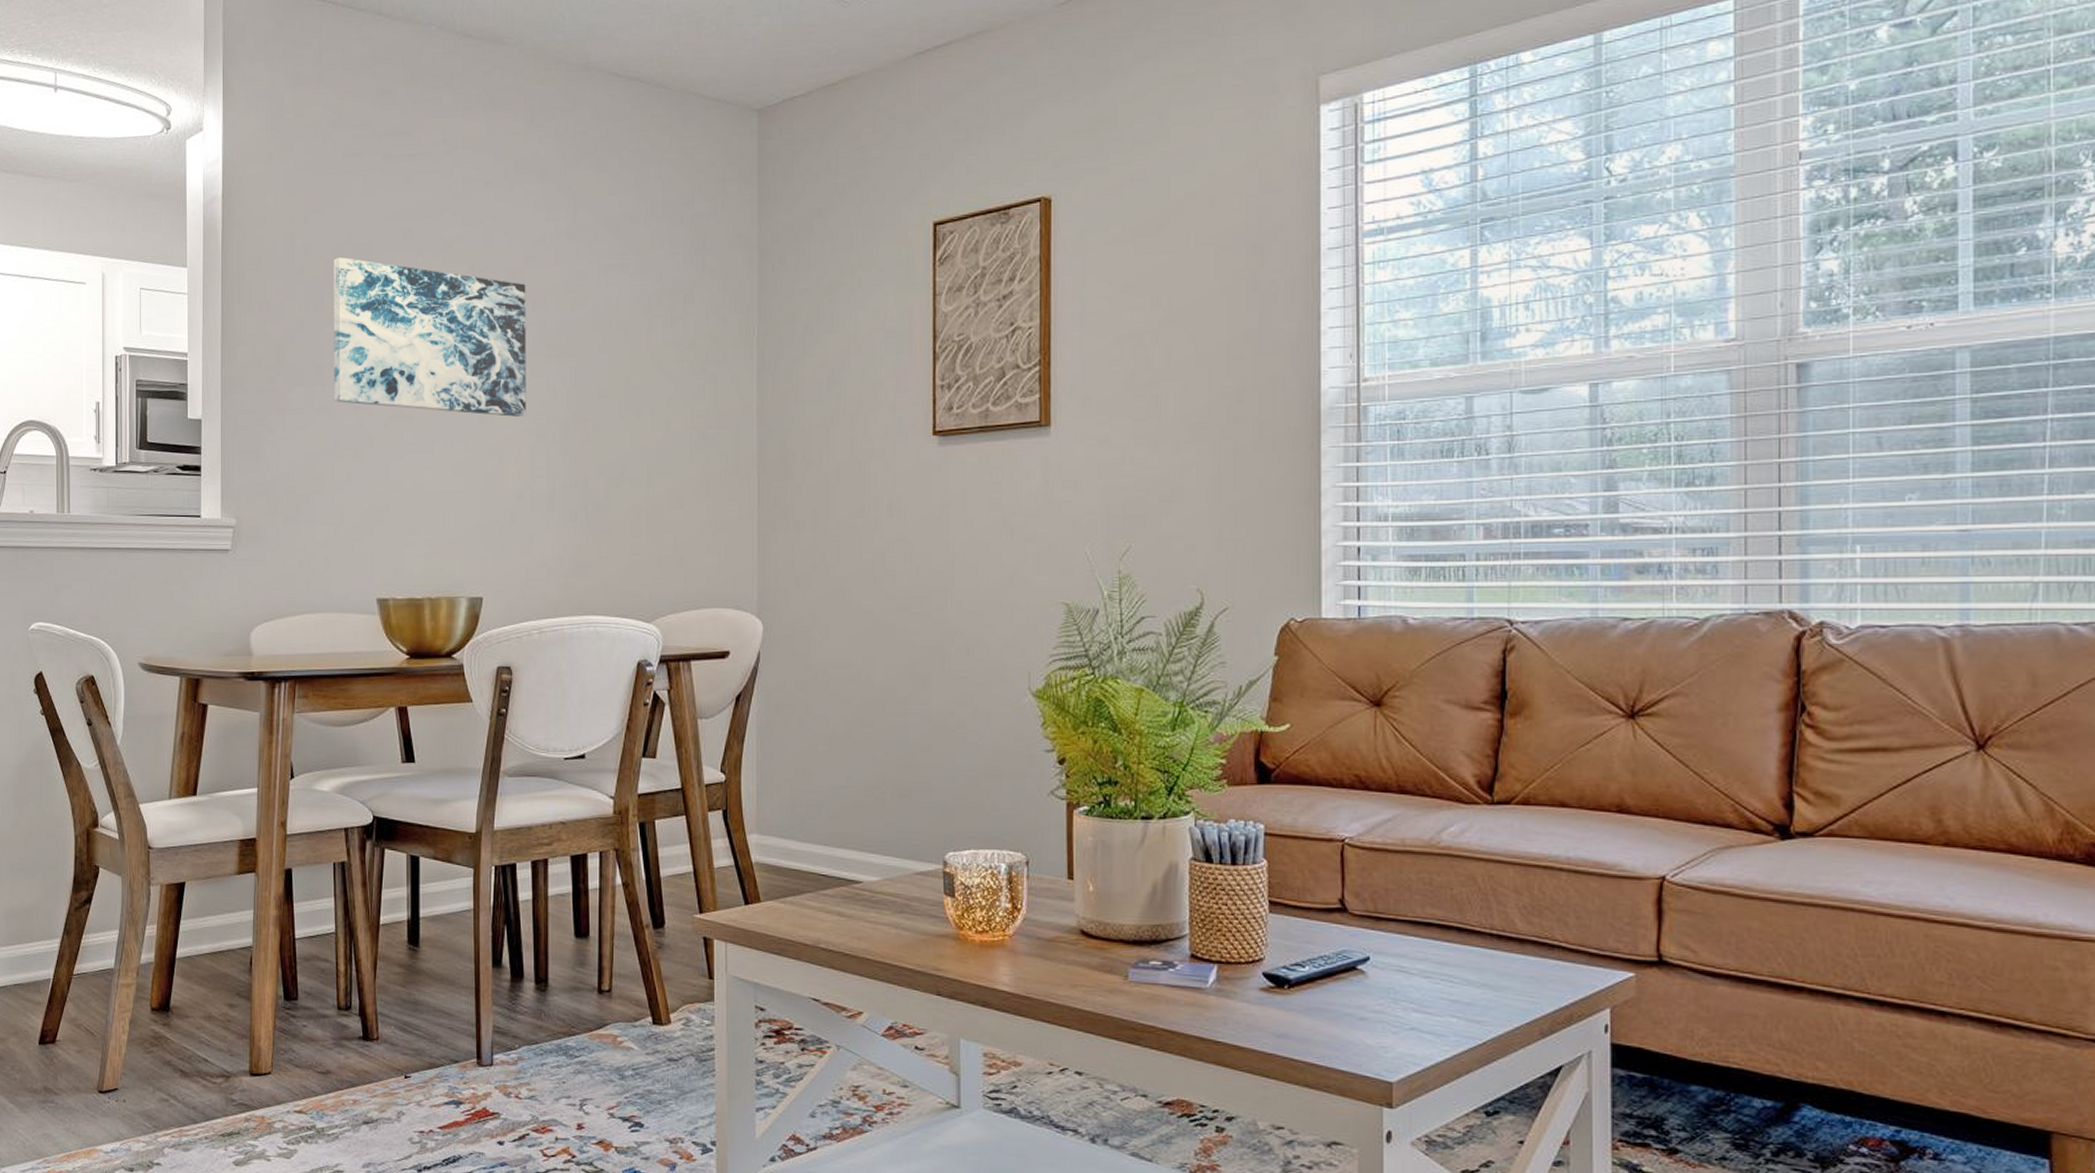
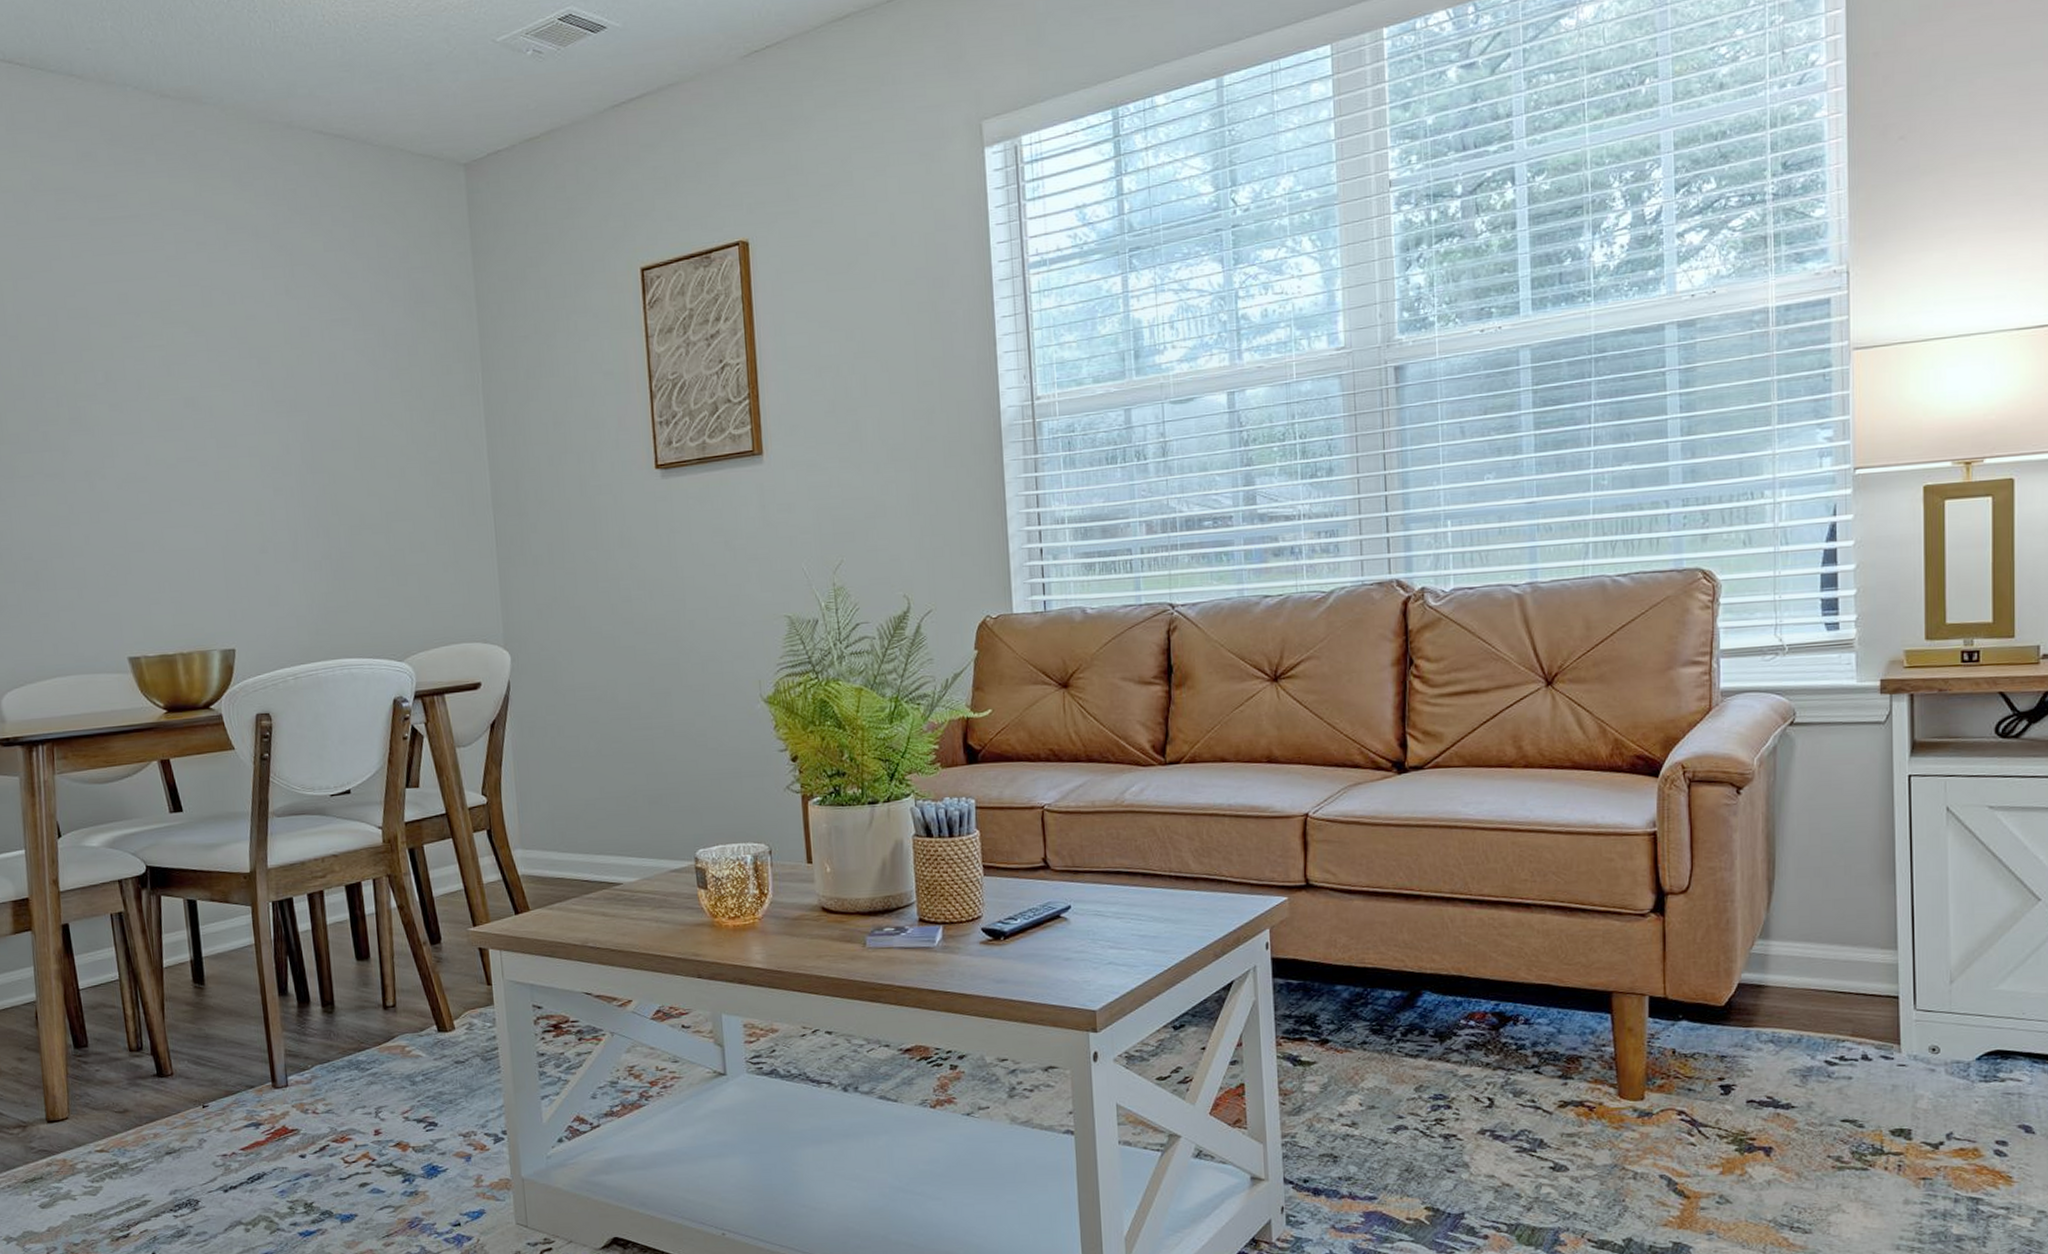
wall art: present [333,257,526,417] -> none [48,323,262,473]

